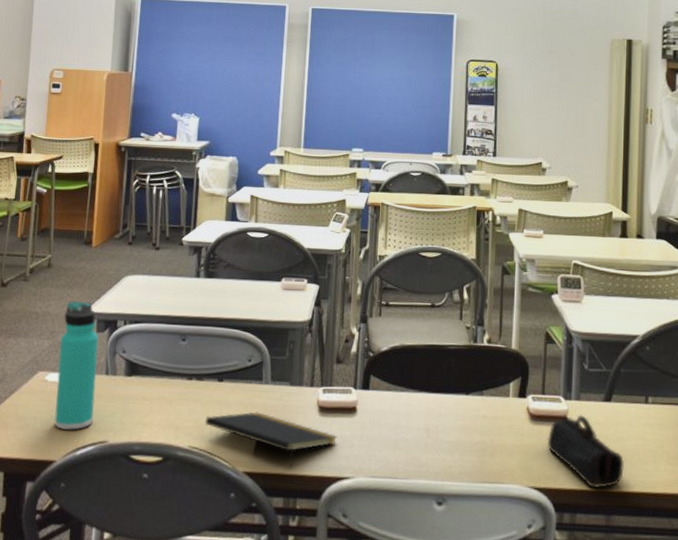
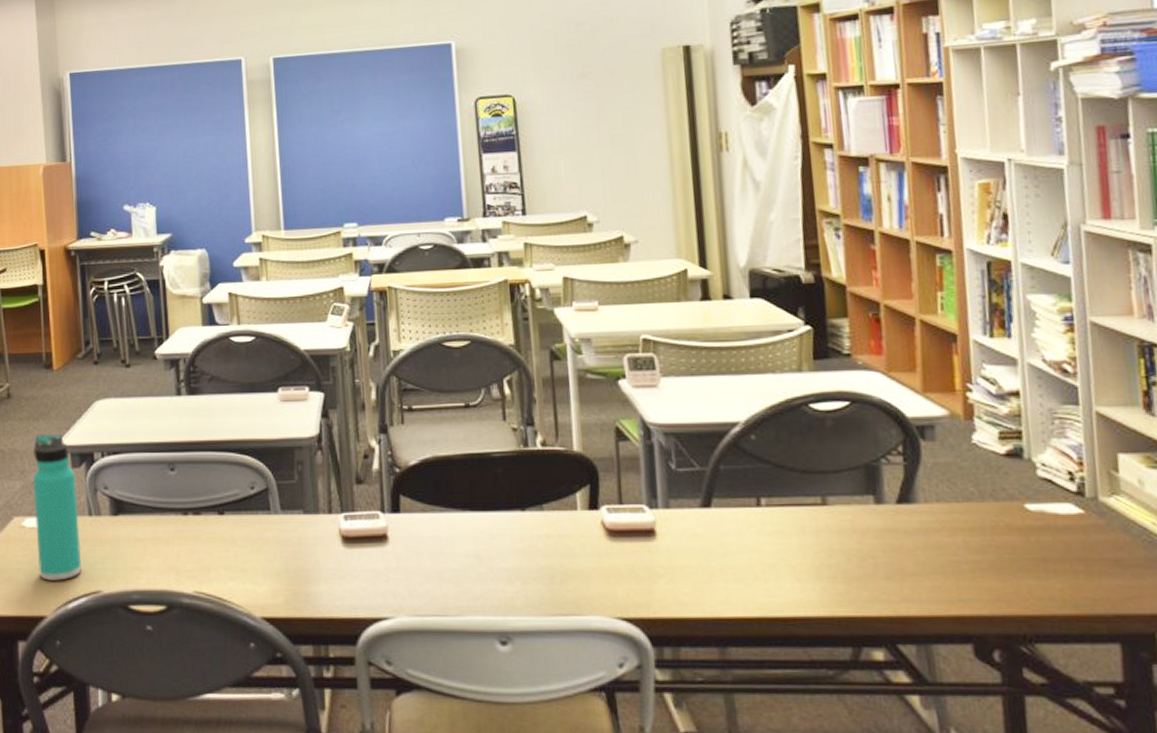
notepad: present [205,412,338,469] -> none [209,547,369,611]
pencil case: present [547,415,625,489] -> none [631,526,738,616]

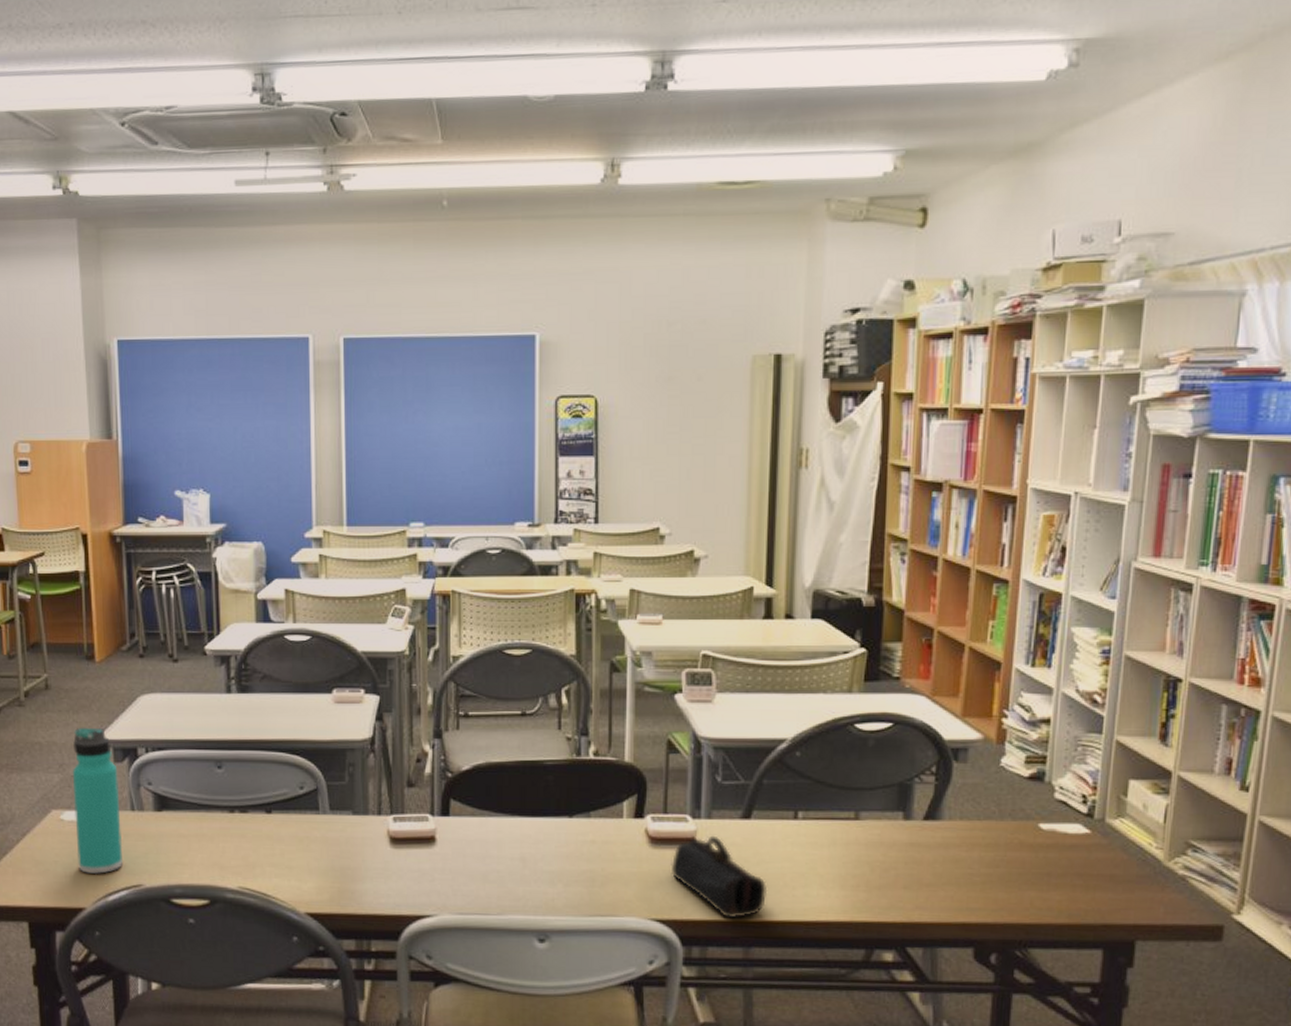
pencil case: none [631,526,738,616] -> present [670,835,768,919]

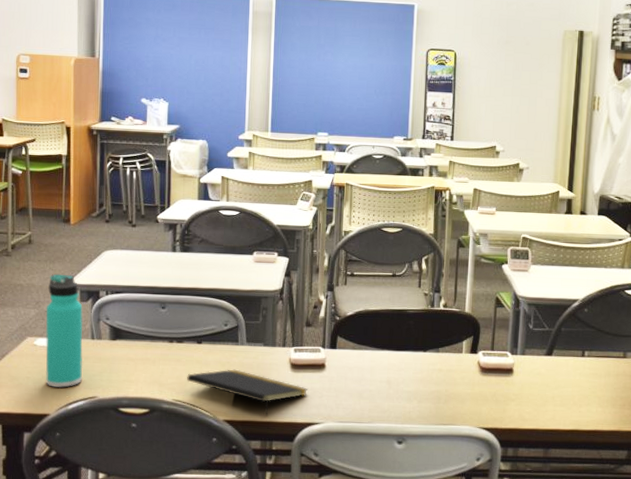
notepad: none [255,846,415,908] -> present [187,369,308,416]
pencil case: present [670,835,768,919] -> none [494,367,562,428]

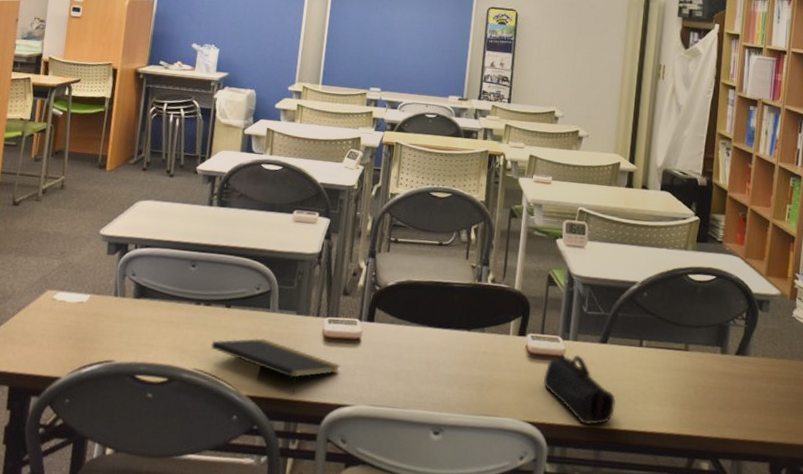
thermos bottle: present [45,273,83,389] -> none [61,222,109,349]
pencil case: none [494,367,562,428] -> present [542,355,616,425]

